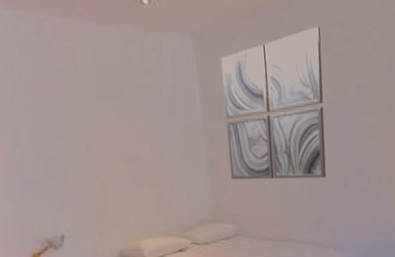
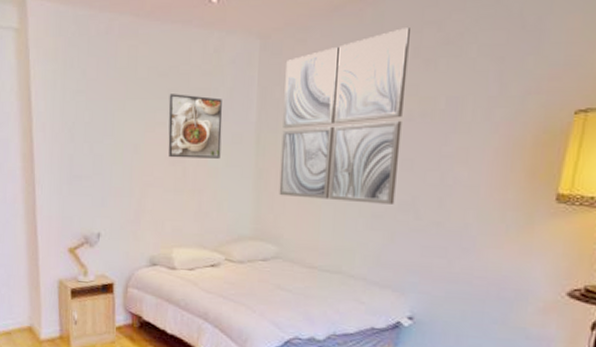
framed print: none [114,92,173,155] -> present [168,94,222,159]

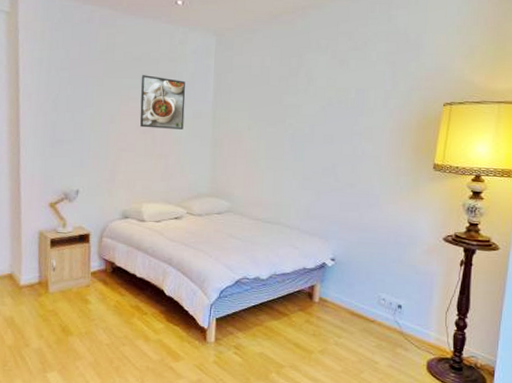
wall art: present [279,28,410,204] -> none [231,35,329,170]

